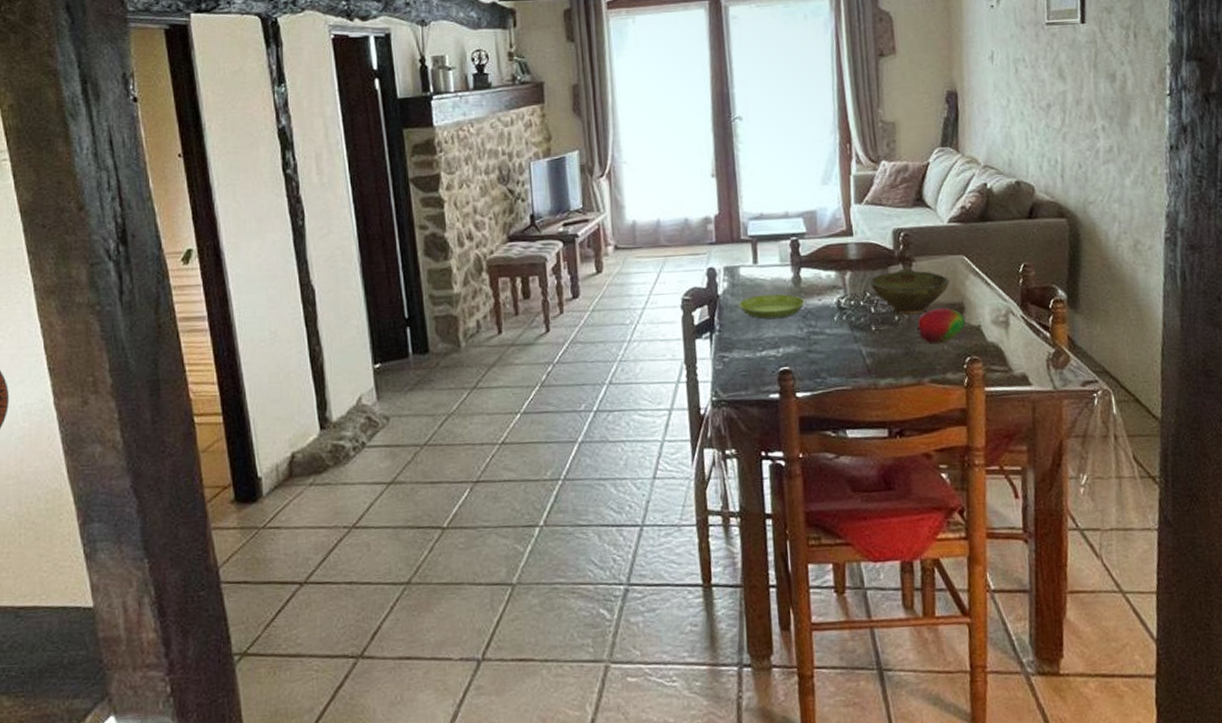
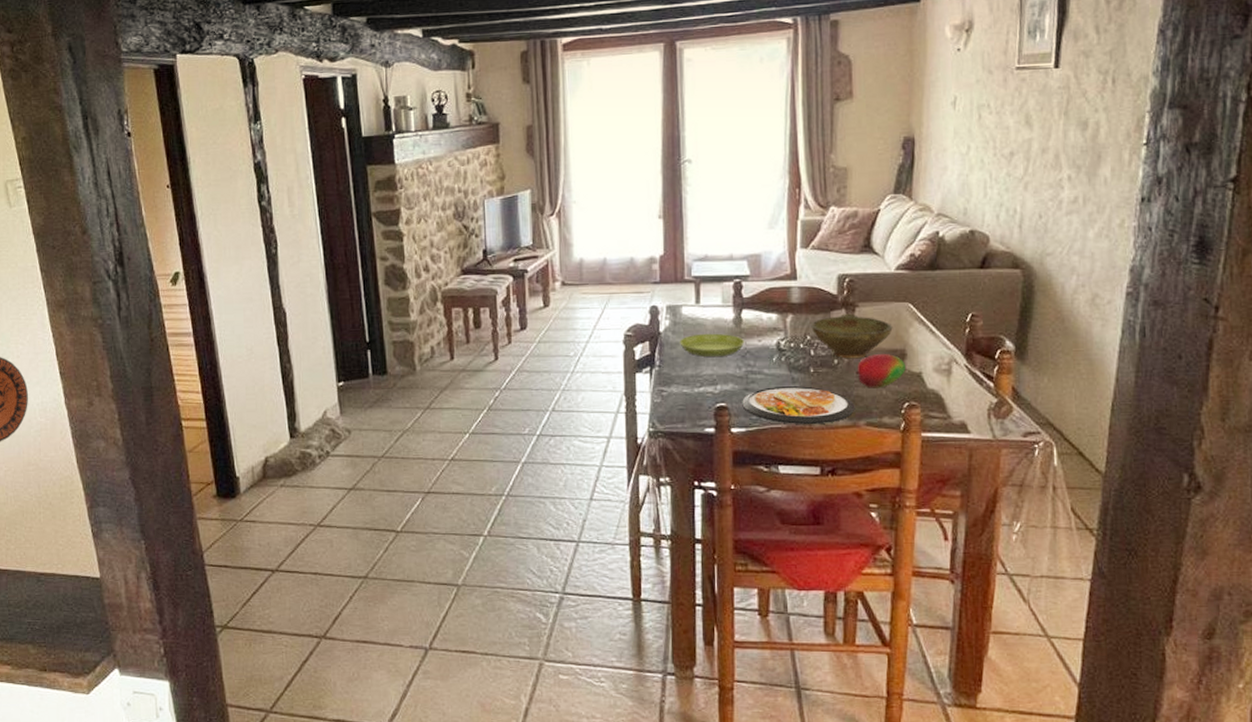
dish: none [805,345,919,385] -> present [742,386,855,425]

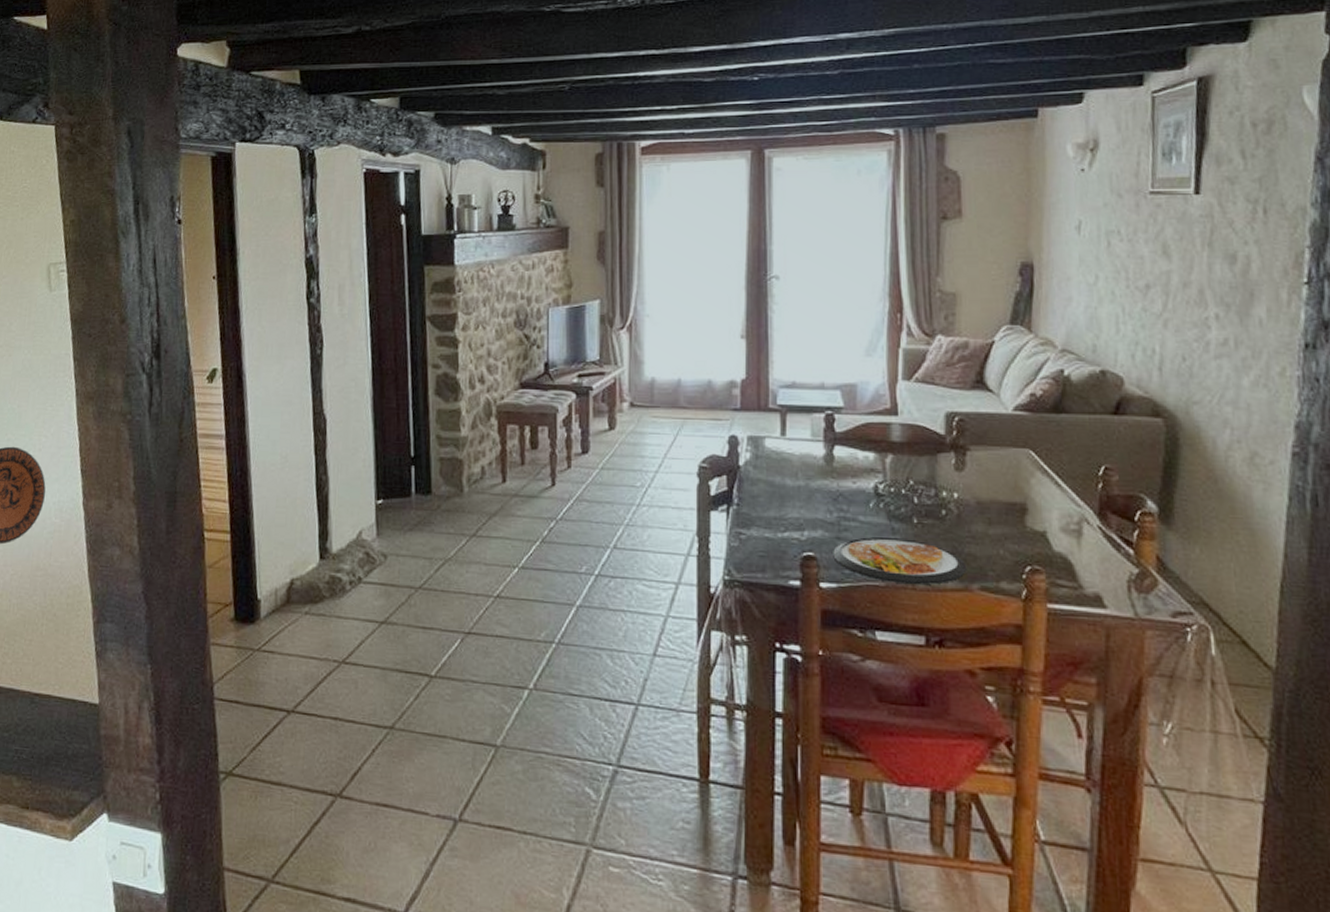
saucer: present [680,333,745,358] -> none [762,470,837,499]
bowl: present [811,313,893,359] -> none [914,457,1011,511]
fruit: present [855,354,905,388] -> none [967,507,1027,547]

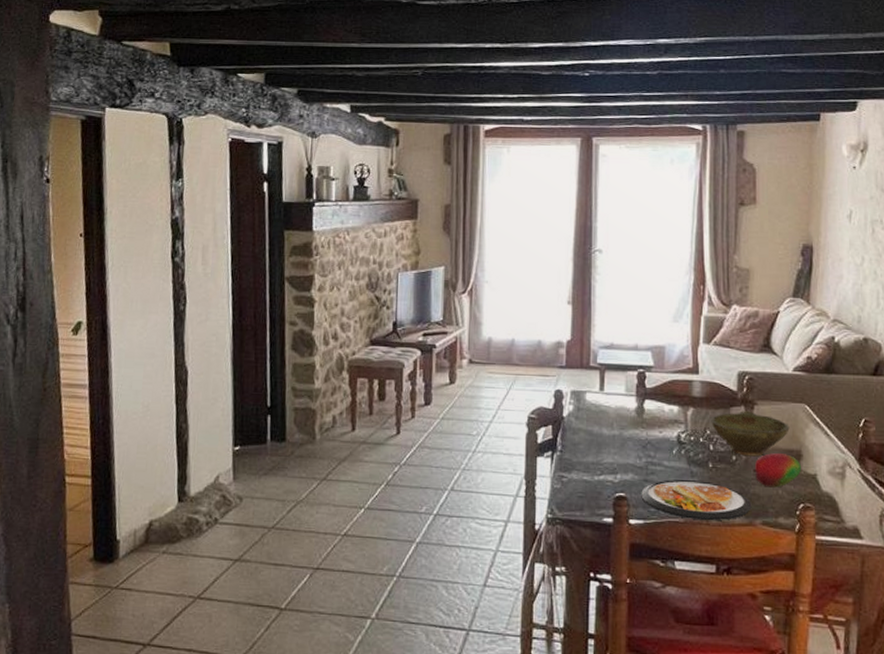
bowl: none [914,457,1011,511] -> present [711,411,790,457]
fruit: none [967,507,1027,547] -> present [753,453,801,488]

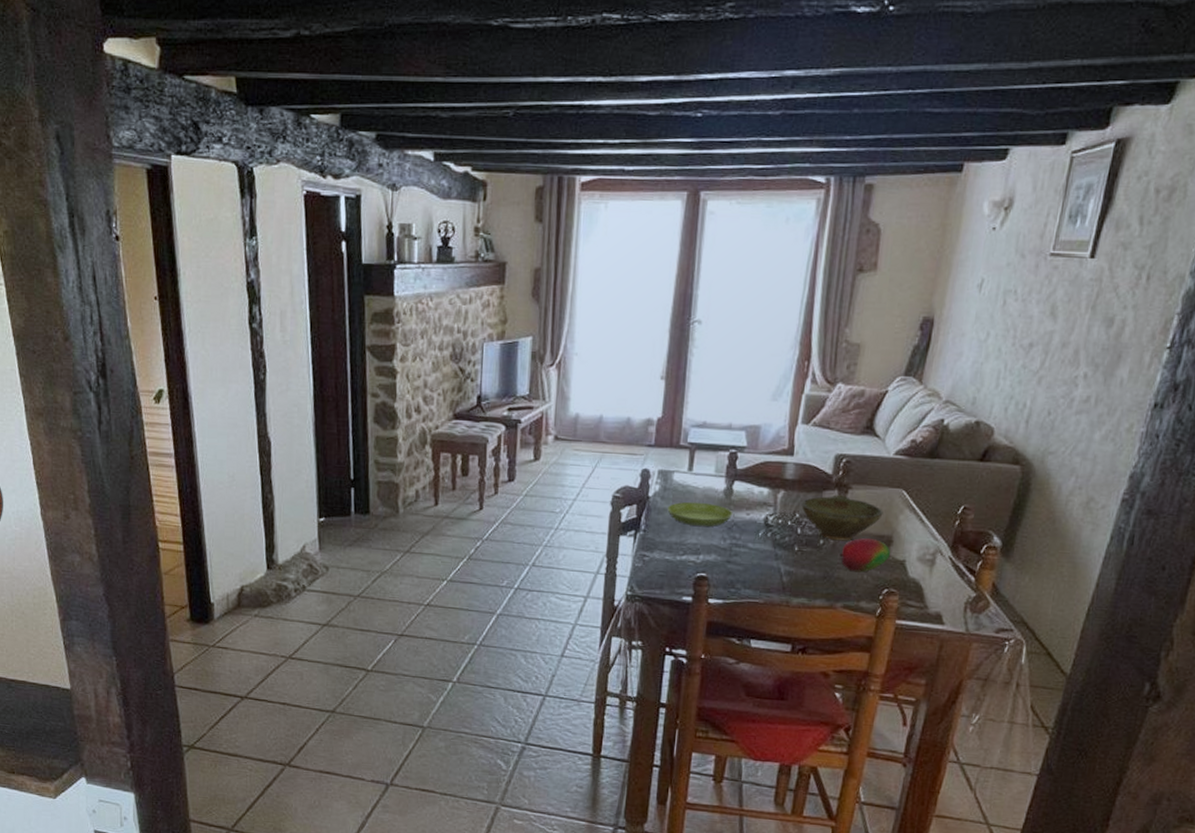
saucer: none [582,421,646,446] -> present [667,501,733,527]
dish: present [641,480,752,521] -> none [722,561,835,603]

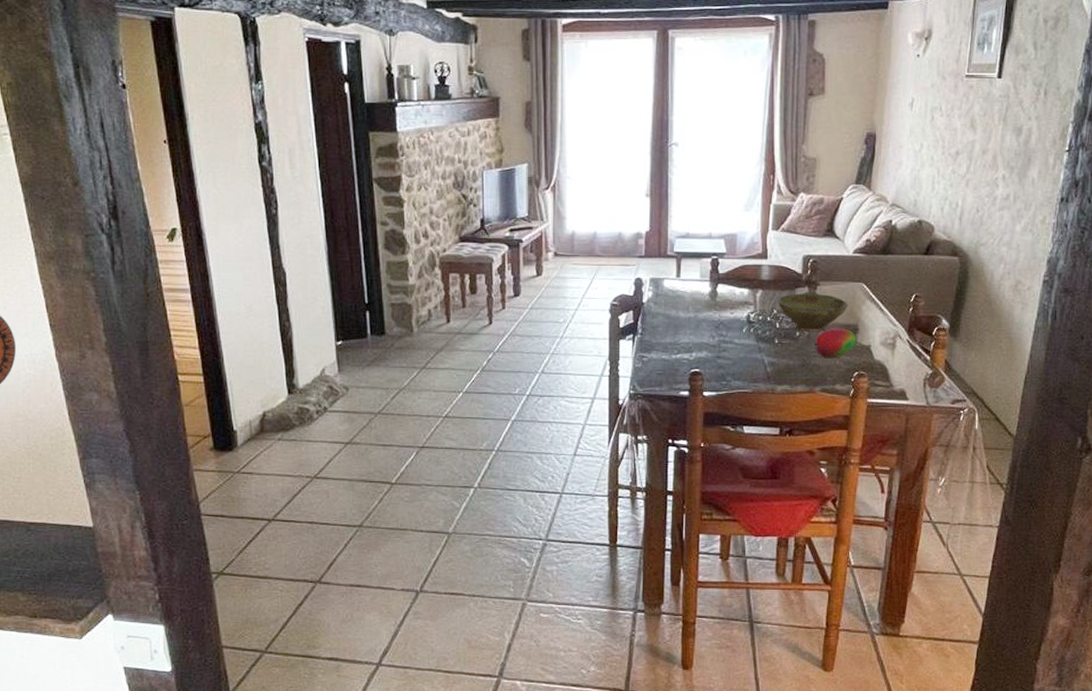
saucer: present [667,501,733,527] -> none [661,305,719,327]

